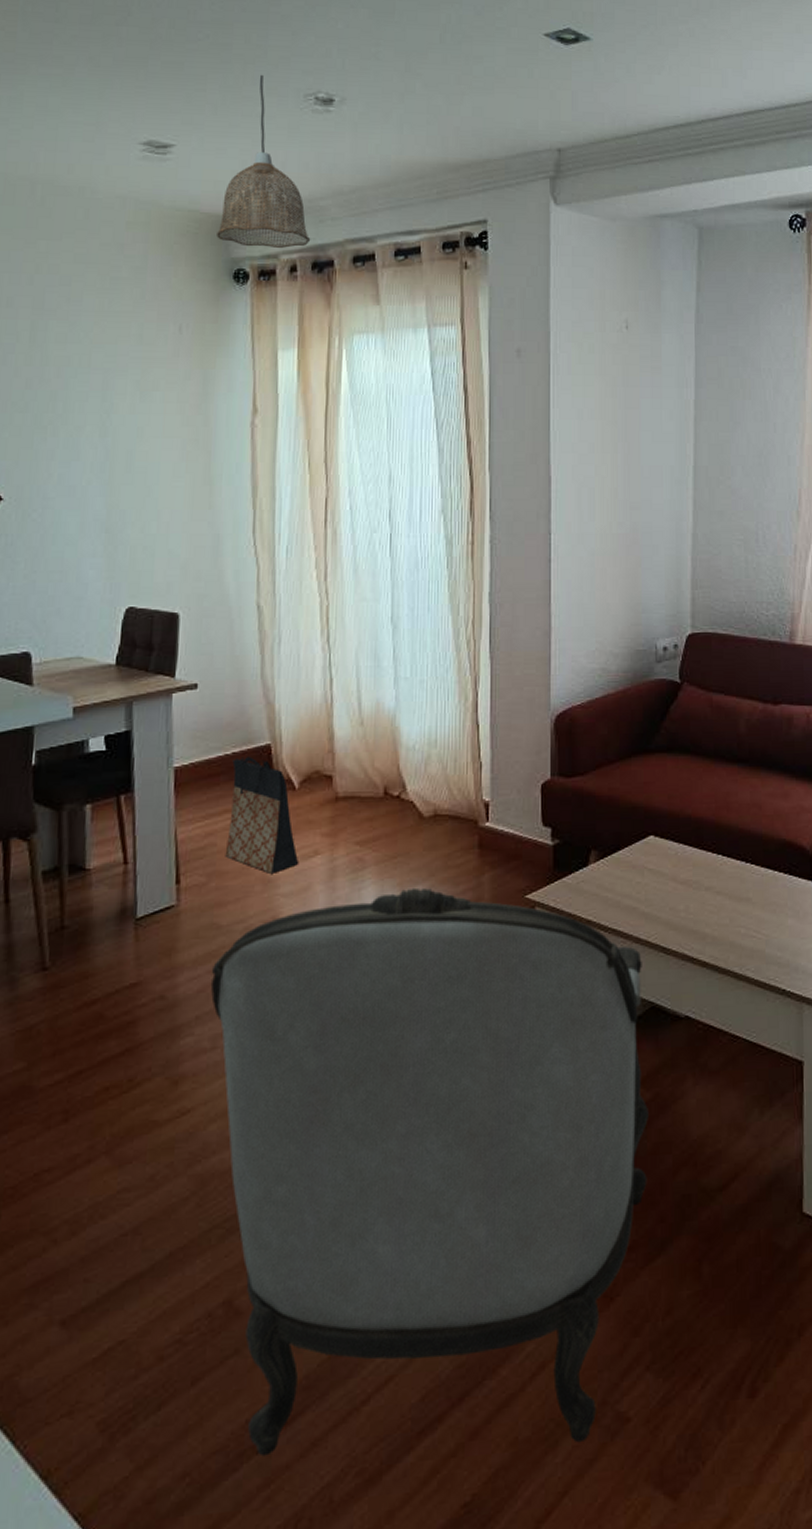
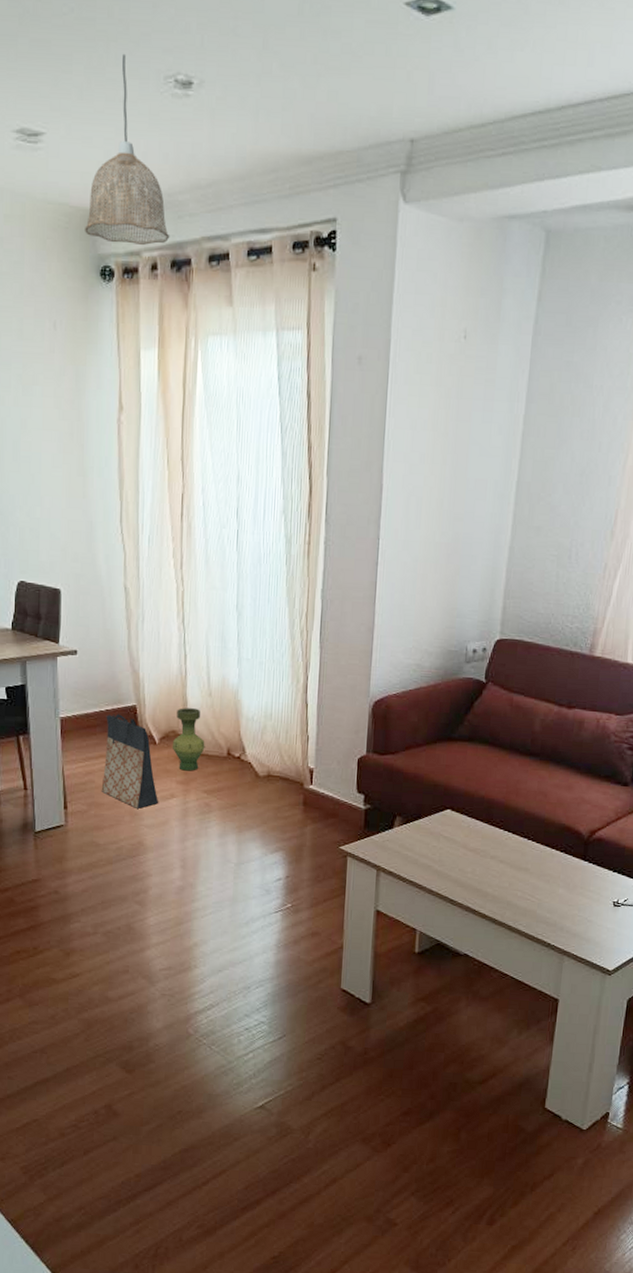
armchair: present [210,887,648,1457] -> none [92,831,432,1233]
vase: none [315,742,357,820] -> present [172,708,205,771]

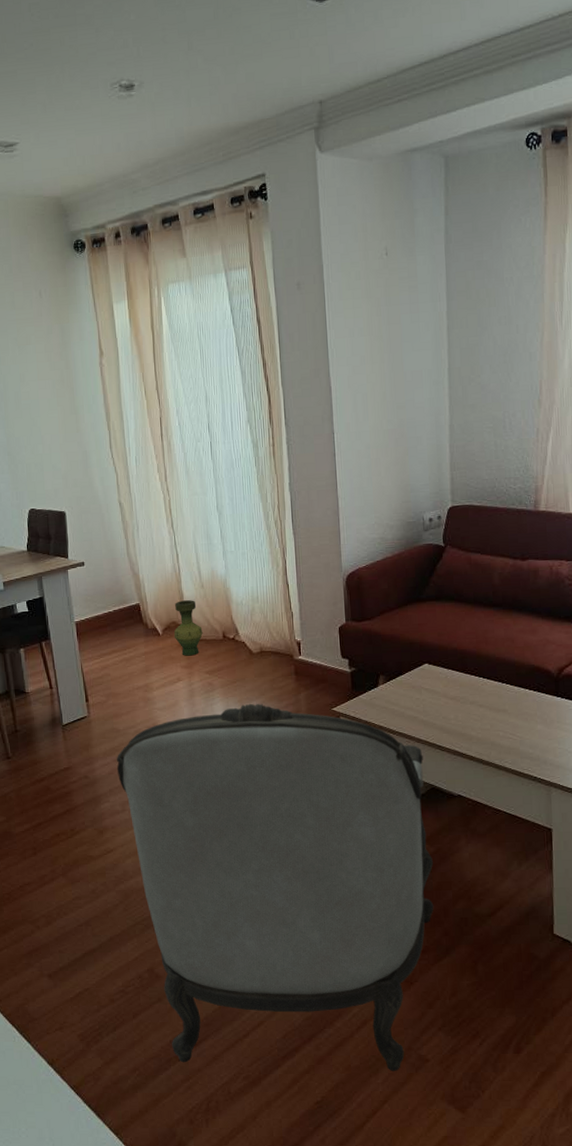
pendant lamp: present [85,53,170,246] -> none [58,71,128,221]
armchair: none [92,831,432,1233] -> present [116,703,434,1072]
bag: present [101,714,158,809] -> none [114,613,167,694]

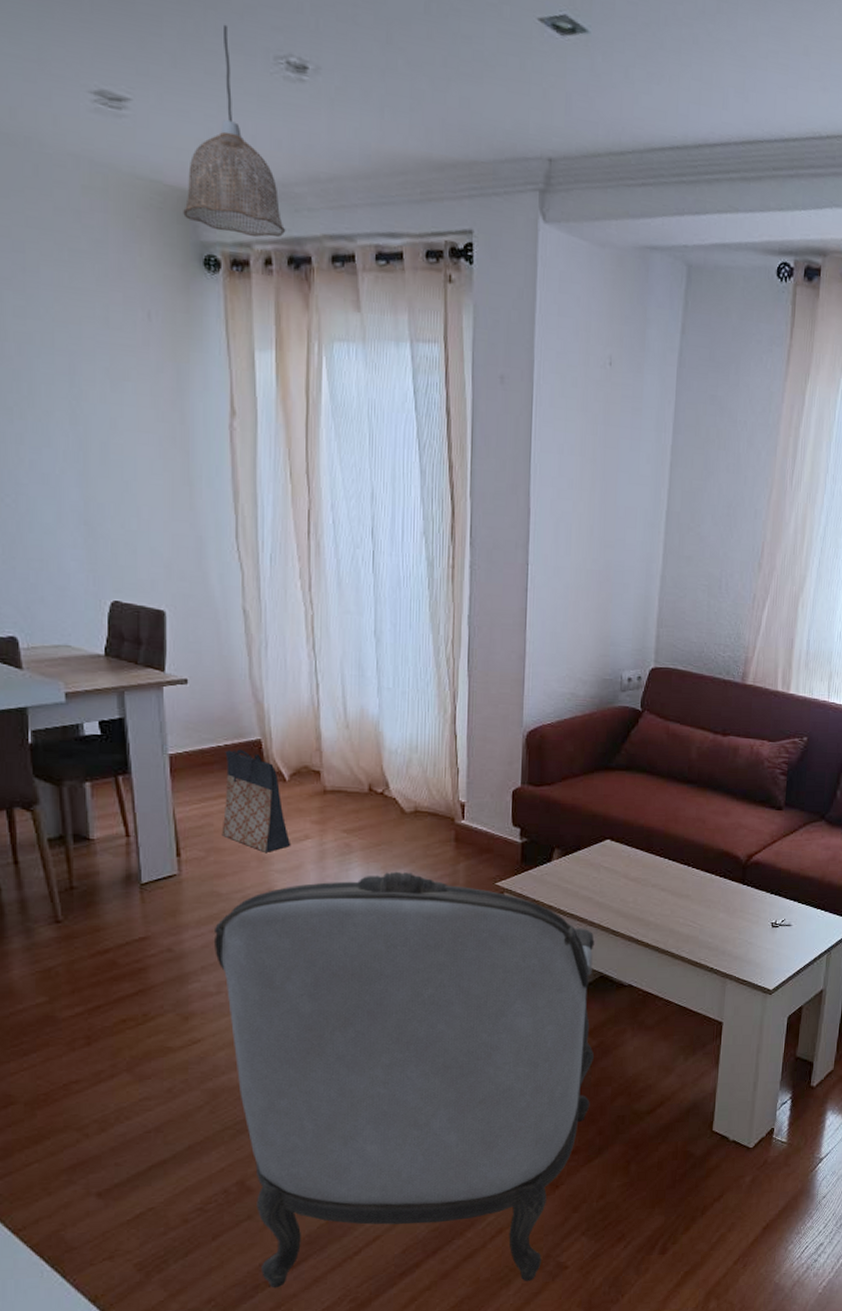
pendant lamp: none [58,71,128,221] -> present [183,24,286,238]
bag: none [114,613,167,694] -> present [221,749,290,852]
vase: present [174,600,203,656] -> none [304,741,343,810]

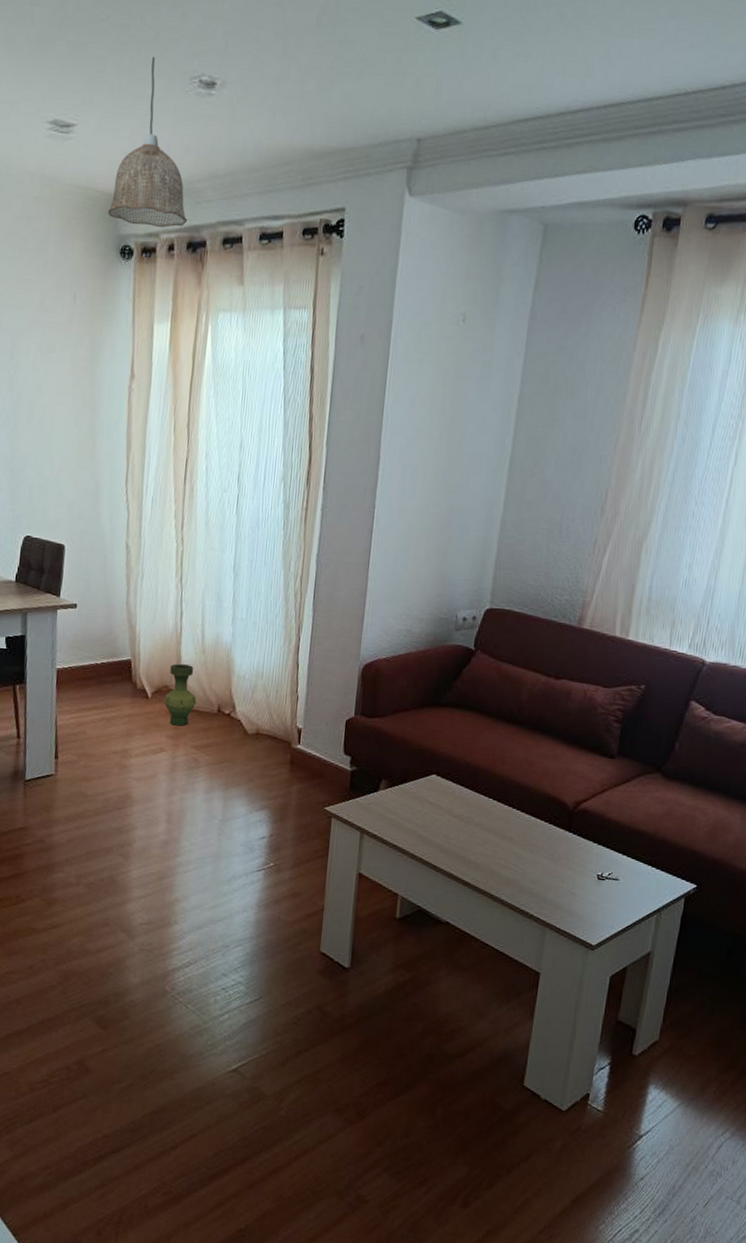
armchair: present [213,871,595,1289] -> none [77,788,415,1209]
bag: present [221,749,290,852] -> none [92,667,147,761]
vase: none [304,741,343,810] -> present [163,663,197,726]

